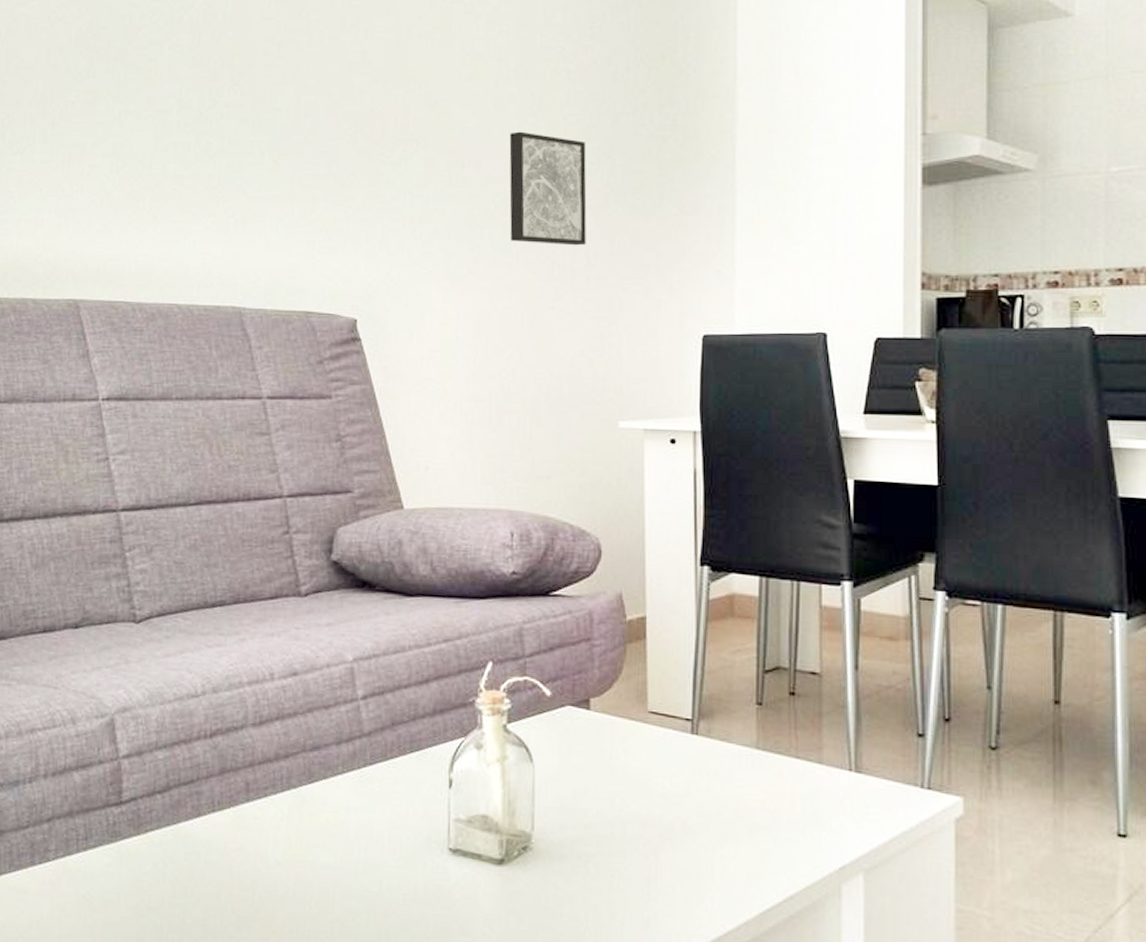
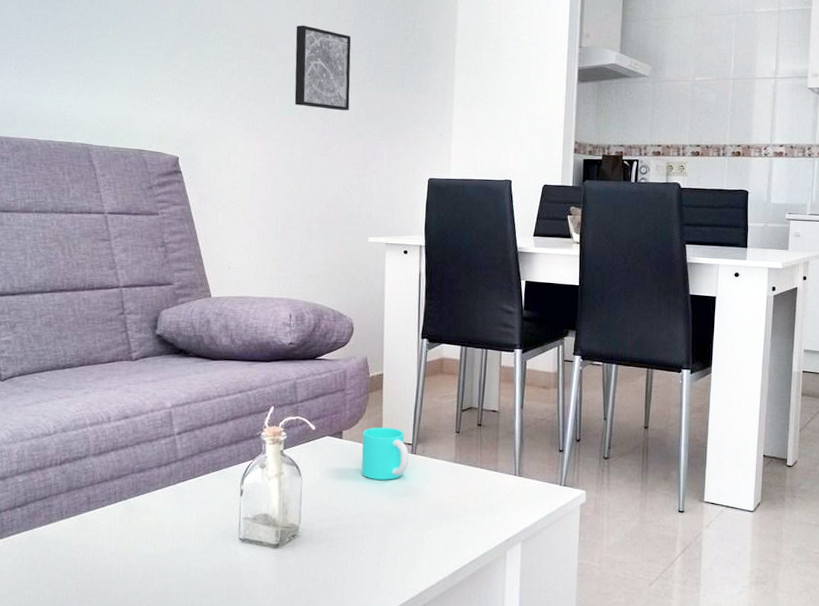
cup: none [618,694,688,772] -> present [361,427,409,480]

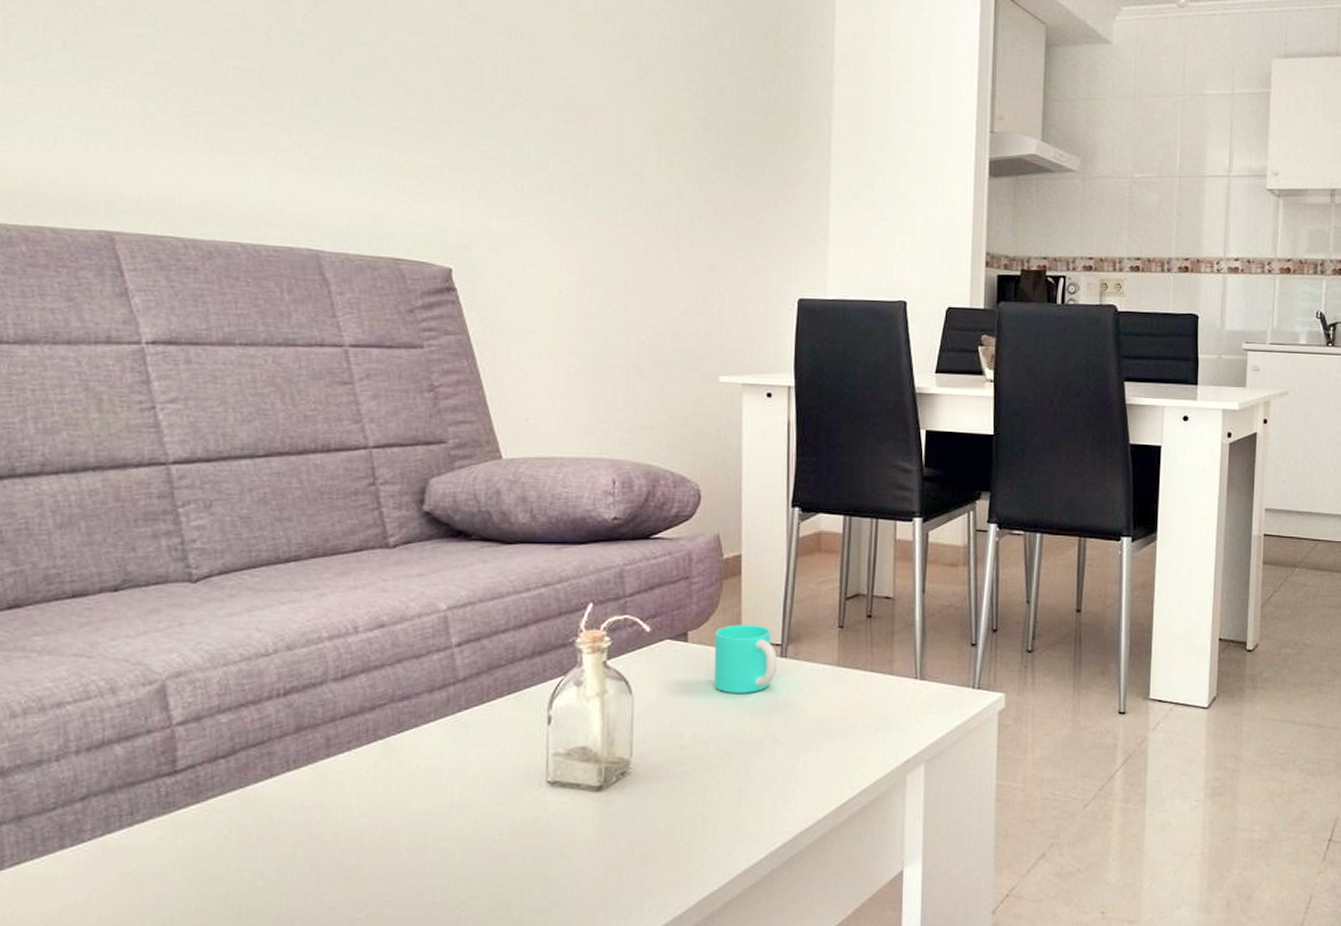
wall art: present [294,25,351,111] -> none [615,93,692,209]

